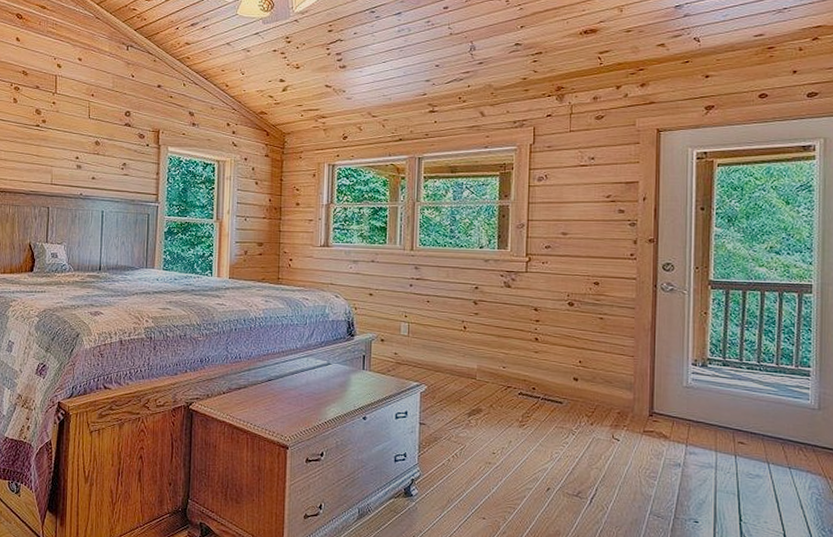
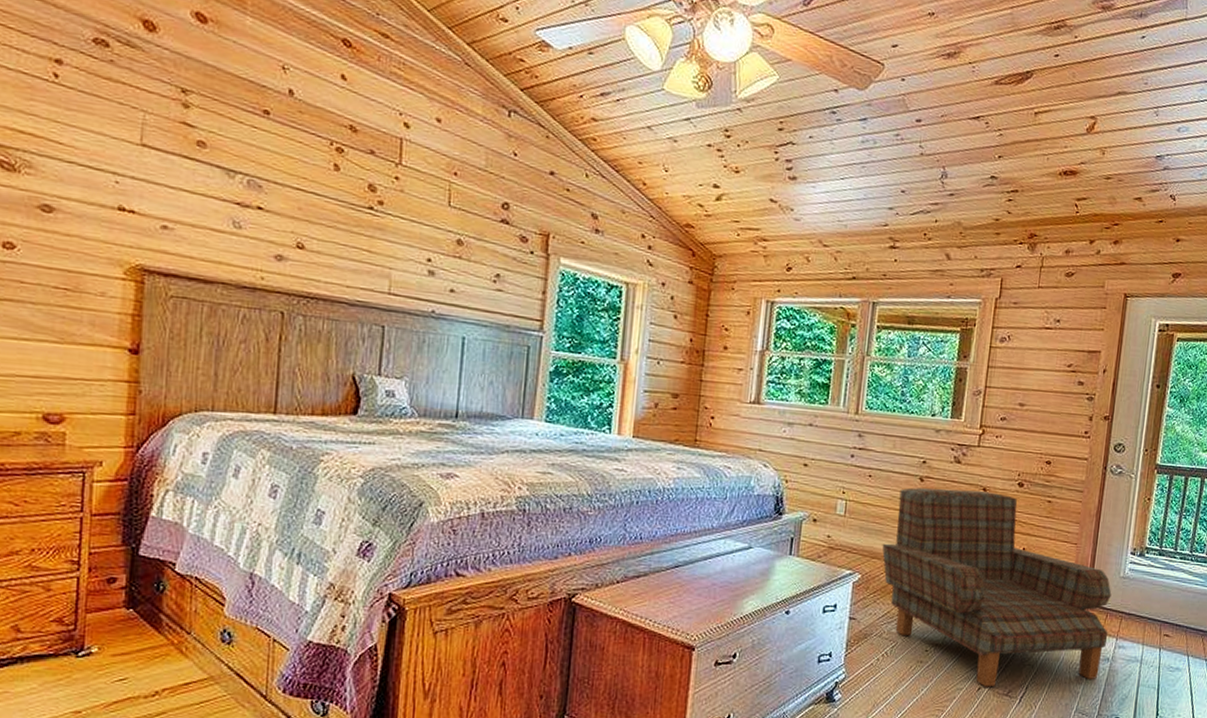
armchair: none [444,310,677,488] -> present [882,487,1112,687]

